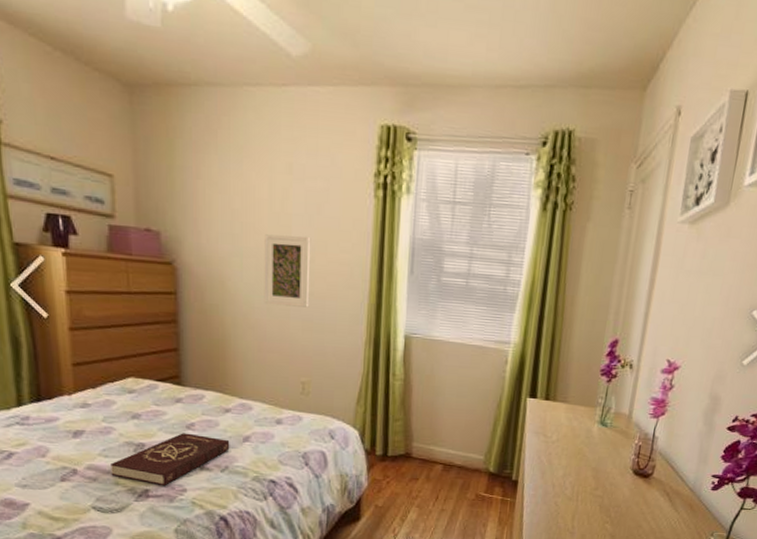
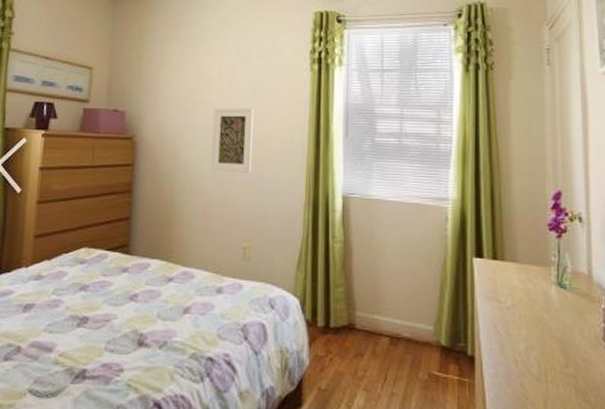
book: present [110,433,230,486] -> none [52,305,170,366]

